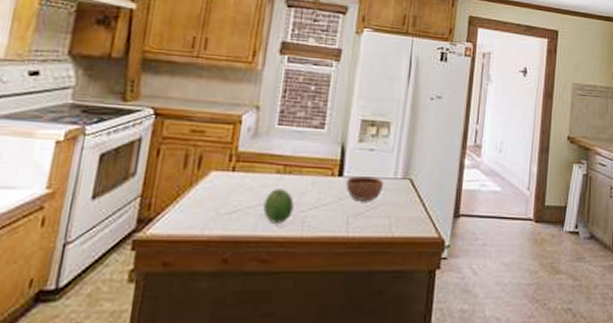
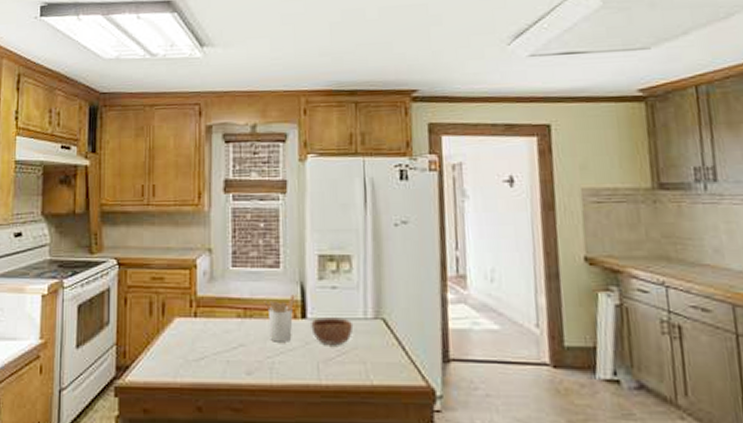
fruit: present [263,189,294,223] -> none [229,334,259,370]
utensil holder: none [305,154,335,198] -> present [264,294,296,342]

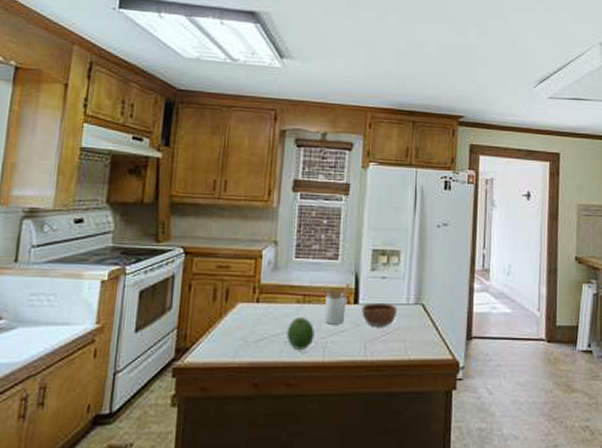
fruit: none [229,334,259,370] -> present [287,317,314,350]

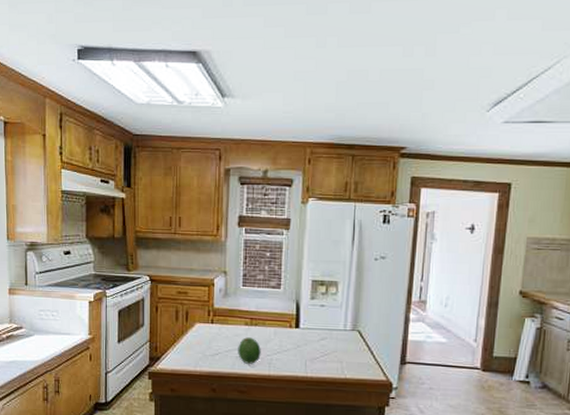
utensil holder: present [322,283,350,325] -> none [267,309,292,345]
bowl: present [362,303,398,326] -> none [302,328,335,348]

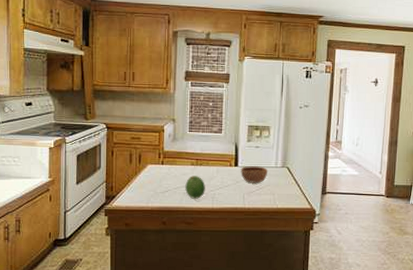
bowl: none [302,328,335,348] -> present [241,166,268,183]

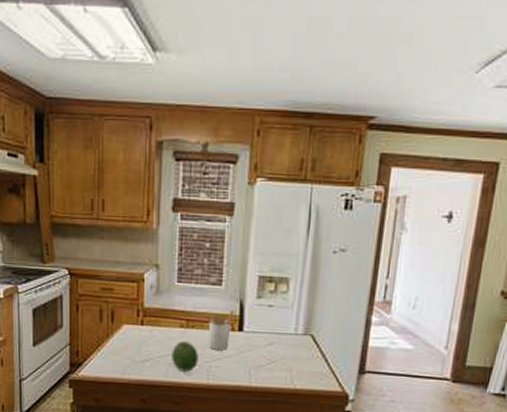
utensil holder: none [210,151,231,181] -> present [205,310,235,351]
bowl: present [241,166,268,183] -> none [246,331,285,355]

